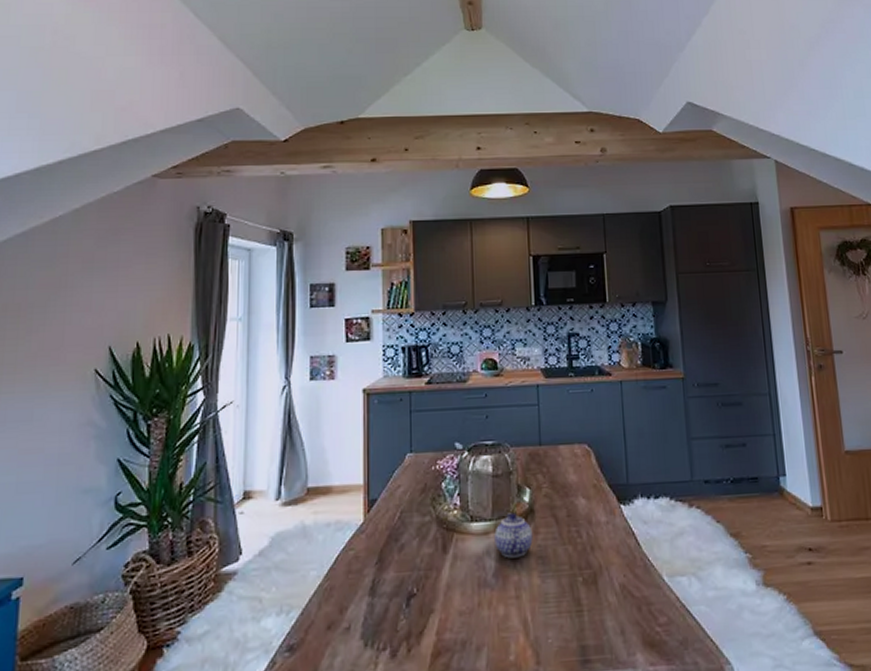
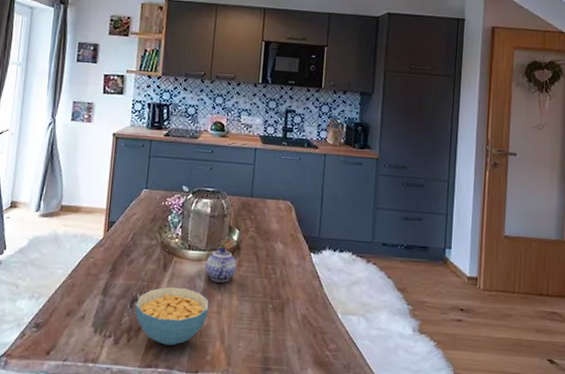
cereal bowl: none [413,571,505,650] -> present [135,286,209,346]

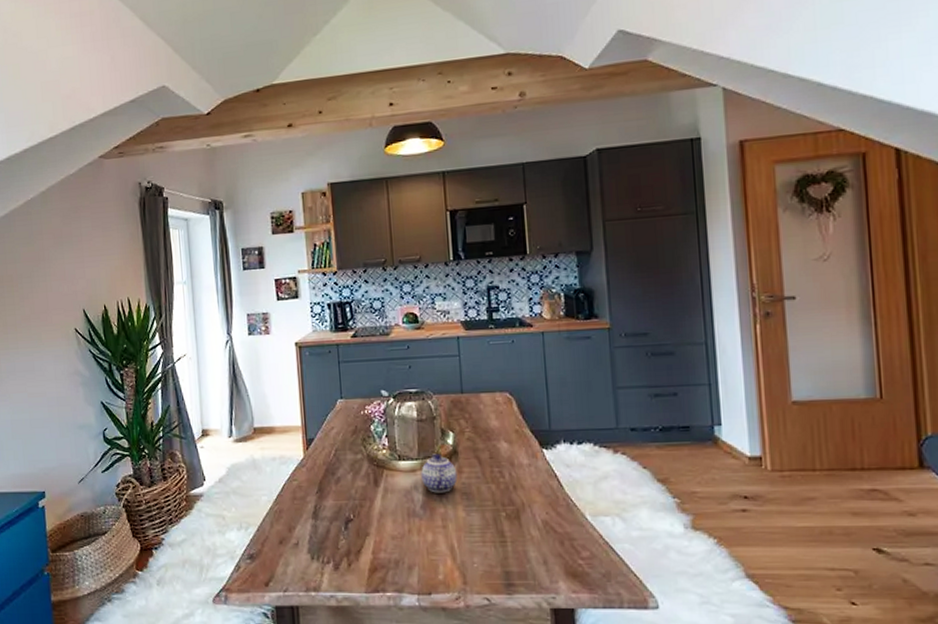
cereal bowl: present [135,286,209,346] -> none [350,502,432,567]

